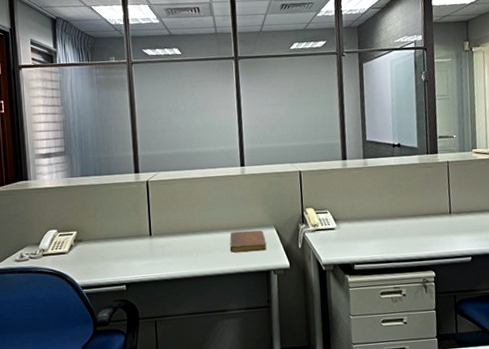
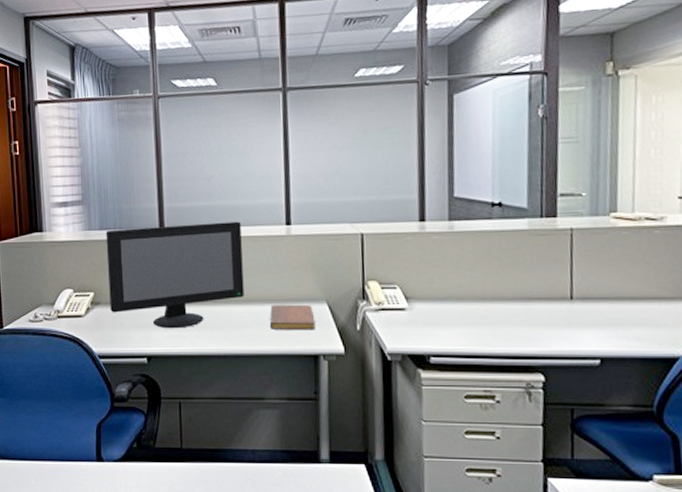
computer monitor: none [87,165,208,259] -> present [105,221,244,329]

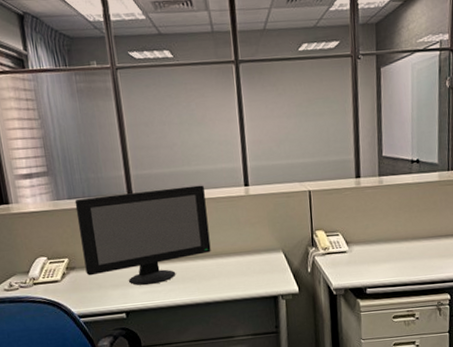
notebook: present [269,304,316,331] -> none [234,254,274,278]

